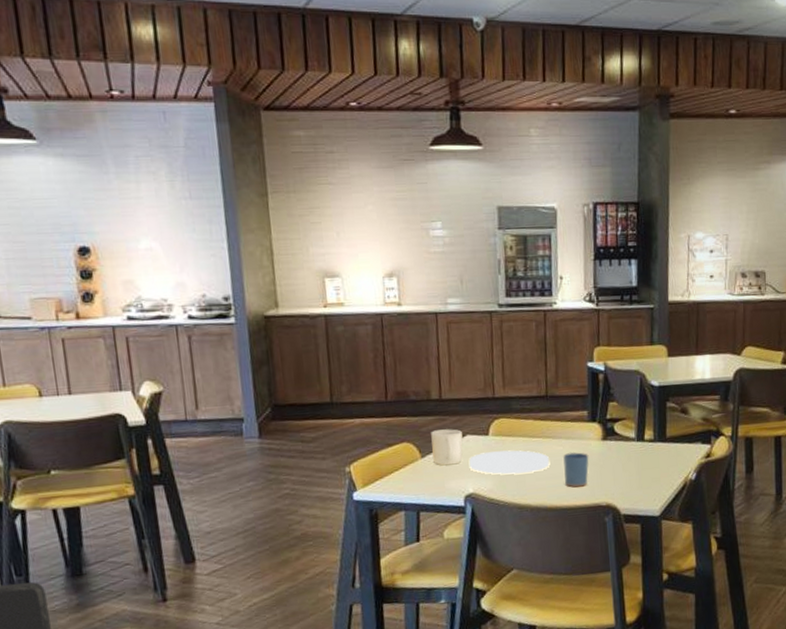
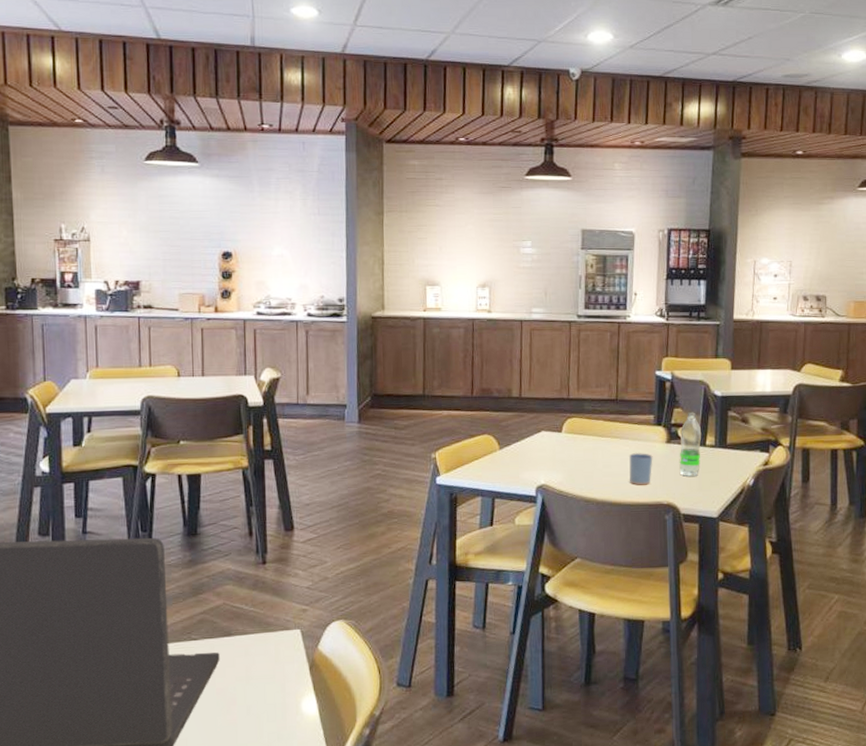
mug: present [431,429,463,466] -> none [509,424,538,458]
plate: present [469,450,549,475] -> none [542,447,616,469]
bottle: none [616,405,640,475] -> present [679,412,702,477]

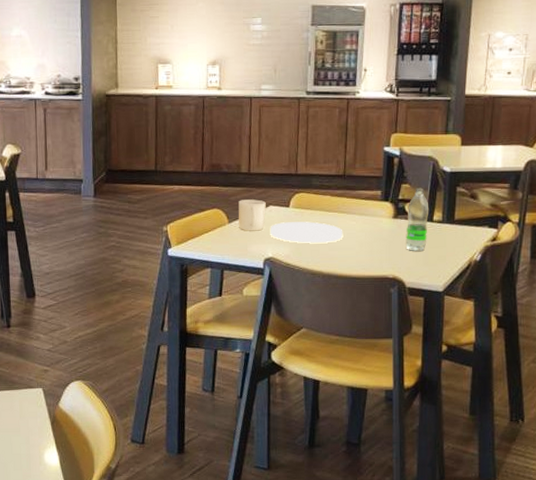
mug: none [509,424,538,458] -> present [238,199,266,231]
plate: none [542,447,616,469] -> present [270,221,342,243]
mug: present [629,452,653,485] -> none [356,227,380,259]

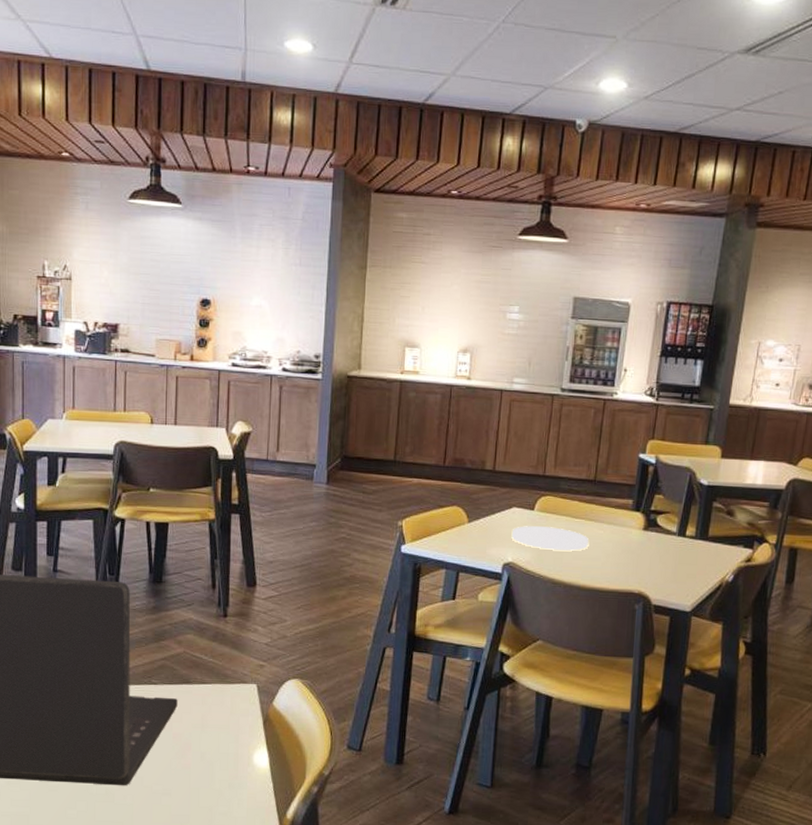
mug: present [238,199,266,231] -> none [478,498,509,533]
bottle: present [406,188,429,252] -> none [654,499,683,568]

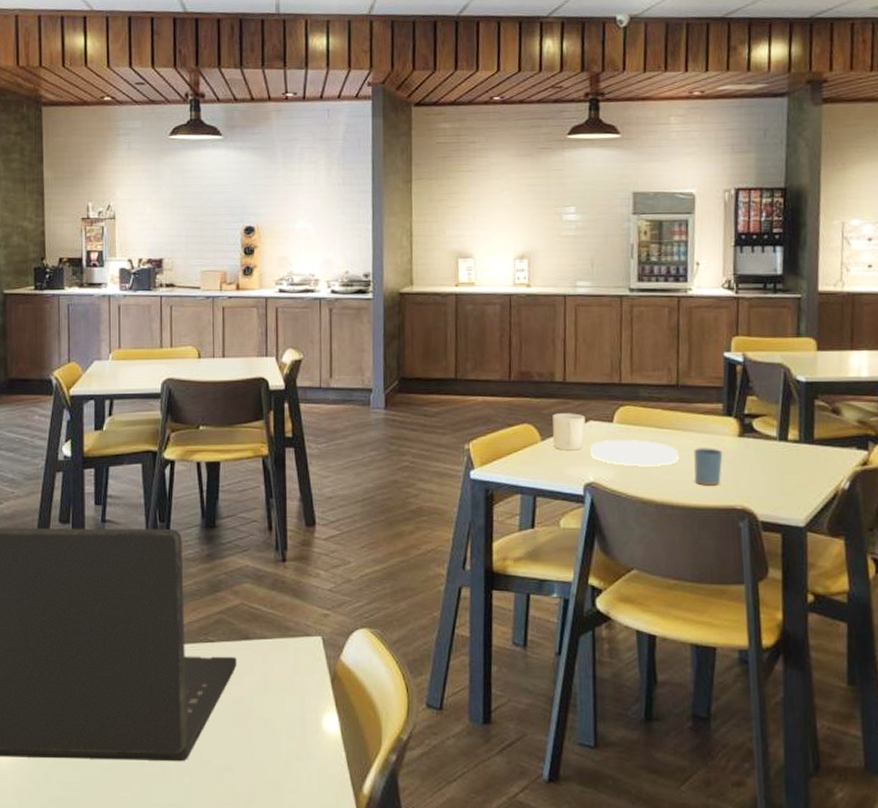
mug: none [478,498,509,533] -> present [552,413,585,451]
mug: none [601,537,628,572] -> present [694,447,723,486]

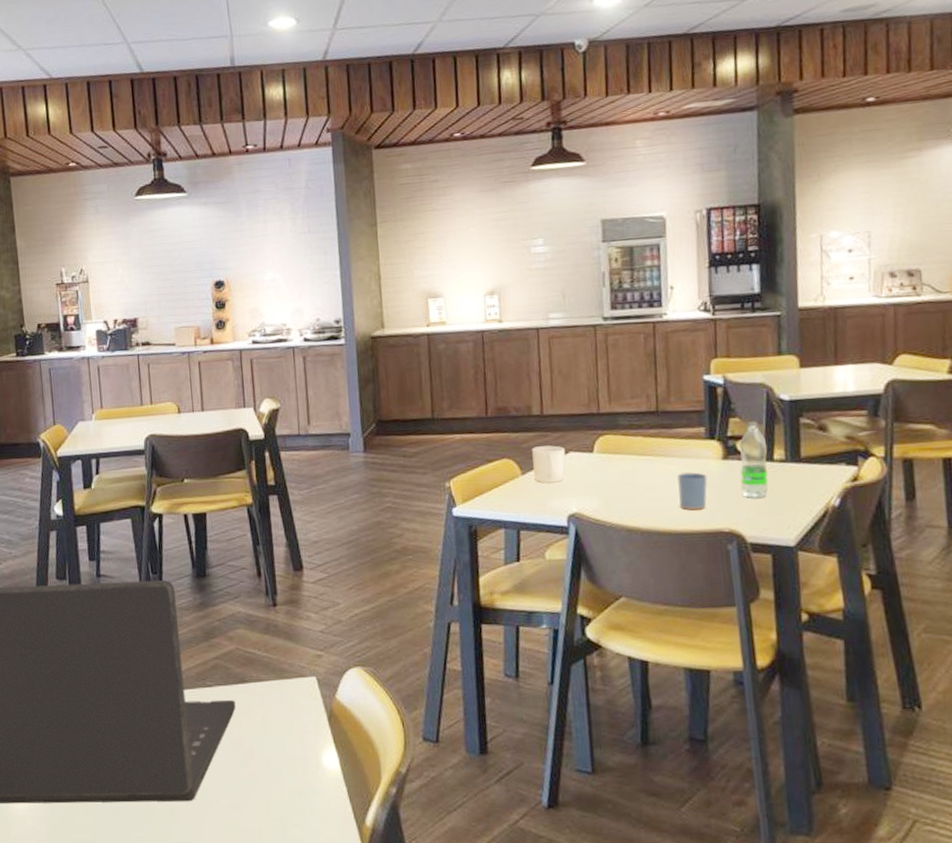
plate: present [590,440,678,466] -> none [572,468,661,494]
bottle: none [754,400,783,478] -> present [740,421,769,499]

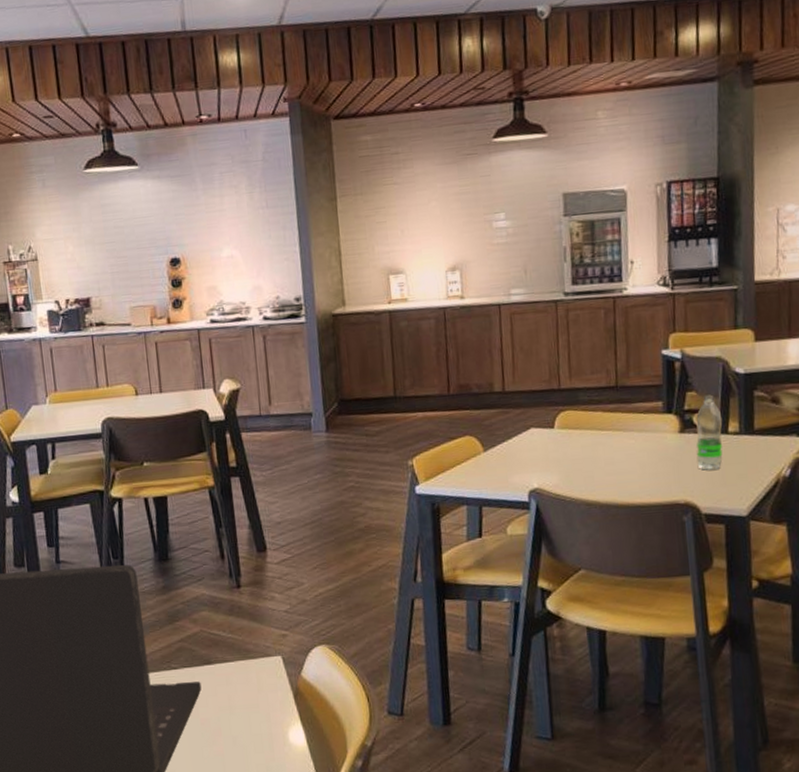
mug: present [532,445,566,483] -> none [494,422,527,460]
mug: present [677,471,708,511] -> none [635,445,665,484]

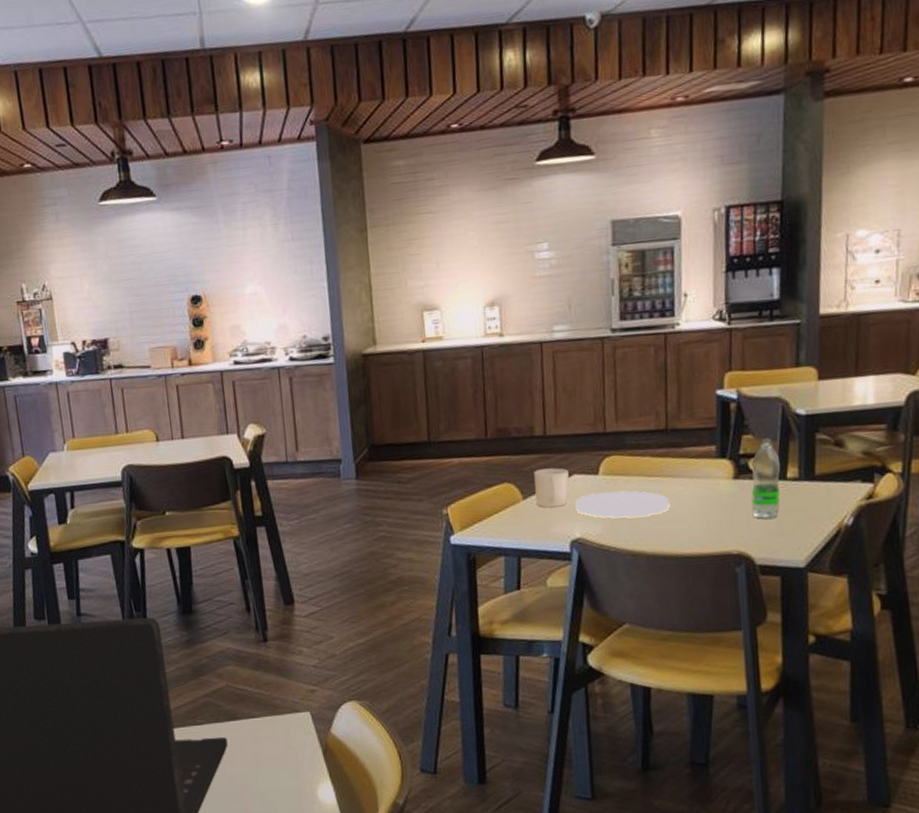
mug: none [494,422,527,460] -> present [534,468,570,508]
plate: none [533,443,620,469] -> present [576,490,669,518]

